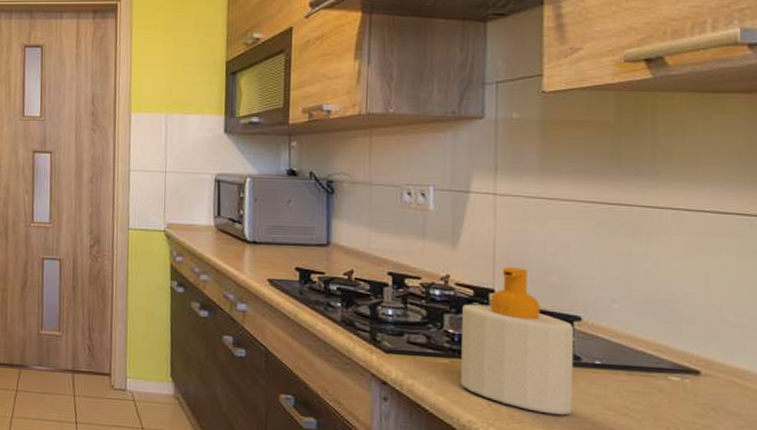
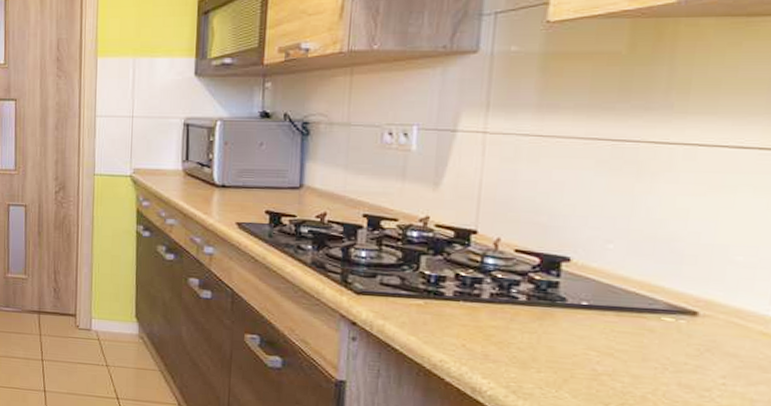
soap bottle: present [461,267,574,416] -> none [434,208,561,356]

